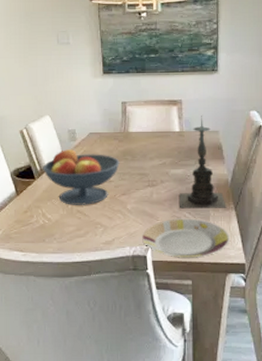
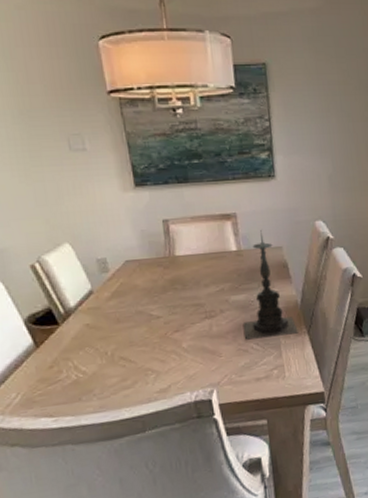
fruit bowl: present [43,148,120,205] -> none [67,283,168,352]
plate: present [142,218,231,258] -> none [204,349,306,397]

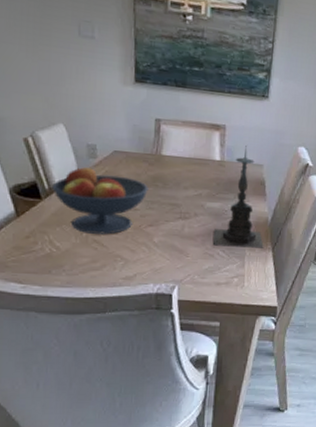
fruit bowl: none [67,283,168,352] -> present [52,165,149,235]

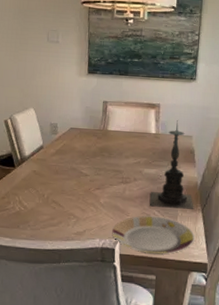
fruit bowl: present [52,165,149,235] -> none [23,140,97,196]
plate: none [168,256,265,299] -> present [112,215,196,255]

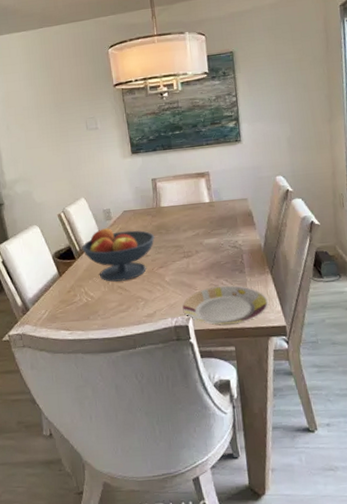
fruit bowl: none [23,140,97,196] -> present [82,228,155,282]
candle holder: present [150,120,194,209] -> none [215,185,262,276]

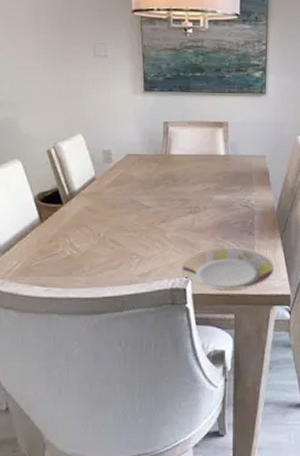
fruit bowl: present [82,228,155,282] -> none [72,171,160,234]

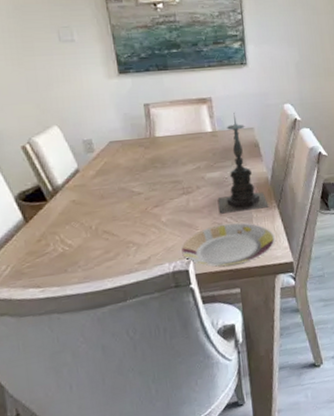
candle holder: none [223,139,272,237] -> present [218,113,269,213]

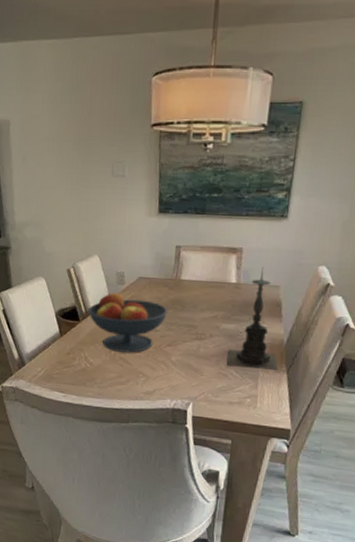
fruit bowl: none [55,162,148,226] -> present [88,291,168,353]
plate: present [181,222,276,267] -> none [184,376,278,418]

